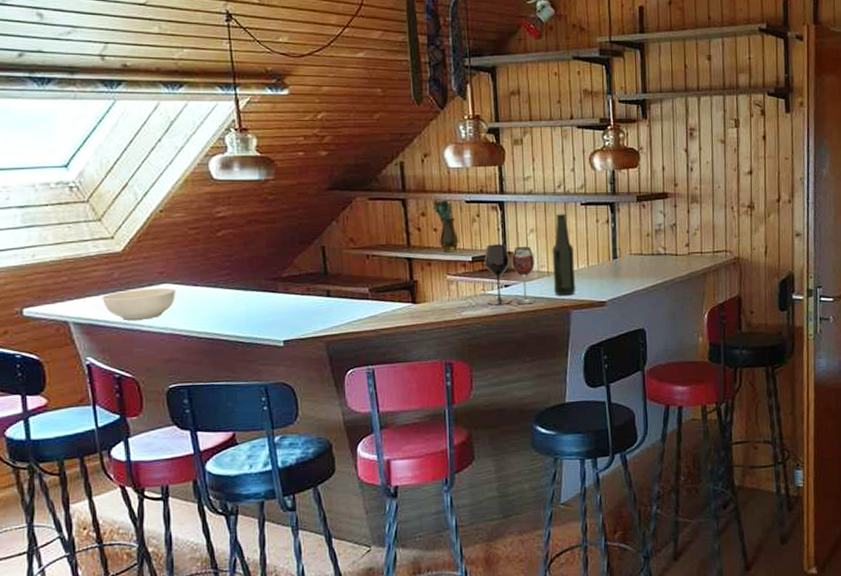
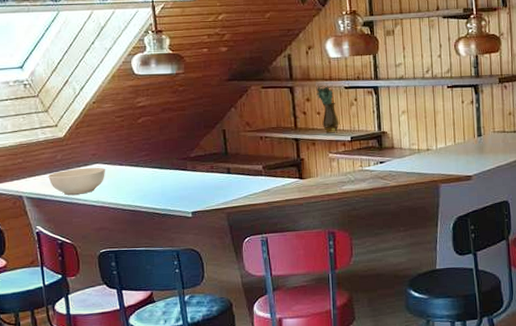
wineglass: present [484,244,511,305] -> none [361,125,386,180]
wineglass: present [512,246,535,305] -> none [386,126,407,179]
beer bottle: present [552,213,576,296] -> none [422,95,444,171]

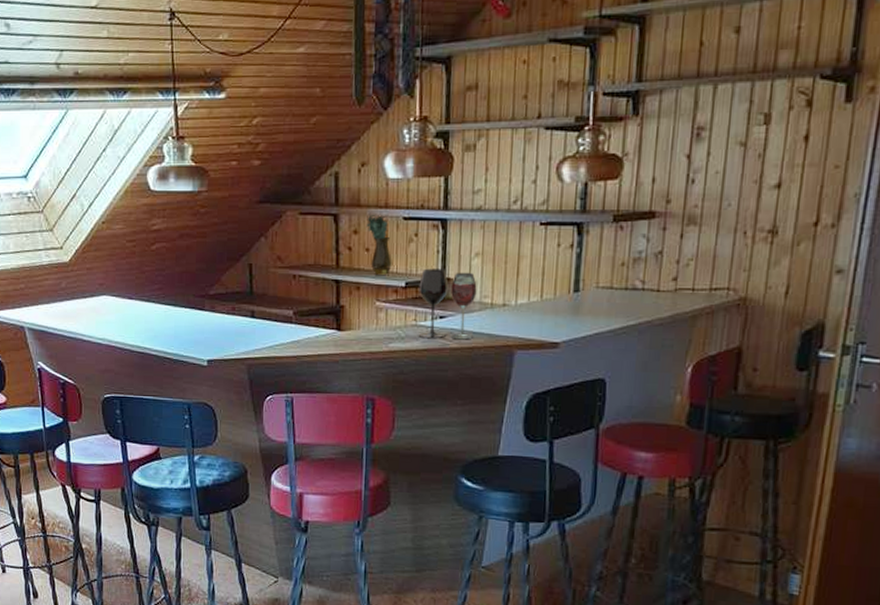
bowl: present [48,167,106,195] -> none [51,299,114,329]
wineglass: none [361,125,386,180] -> present [418,268,449,338]
wineglass: none [386,126,407,179] -> present [451,272,477,340]

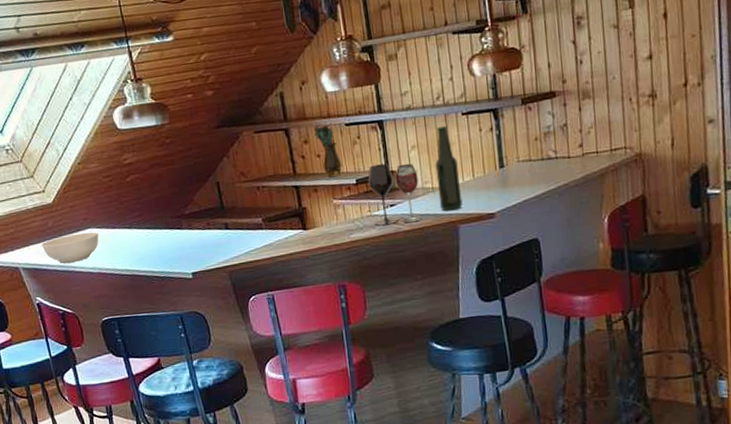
bowl: none [51,299,114,329] -> present [41,232,99,263]
beer bottle: none [496,234,526,333] -> present [435,125,463,211]

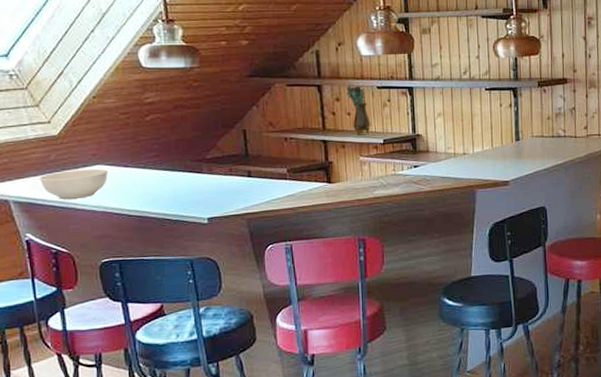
wineglass: present [368,163,398,226] -> none [395,127,420,184]
wineglass: present [395,163,421,223] -> none [421,129,442,184]
beer bottle: present [435,125,463,211] -> none [458,98,481,176]

